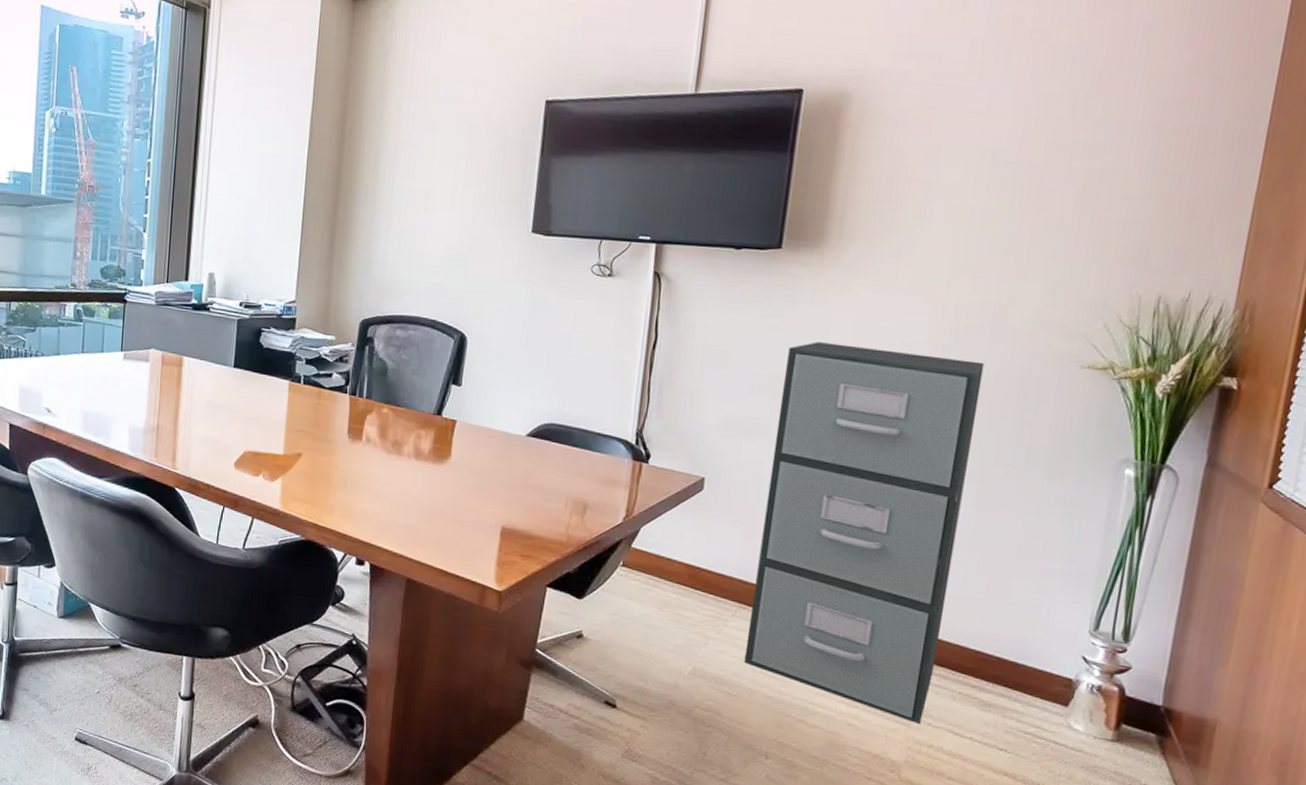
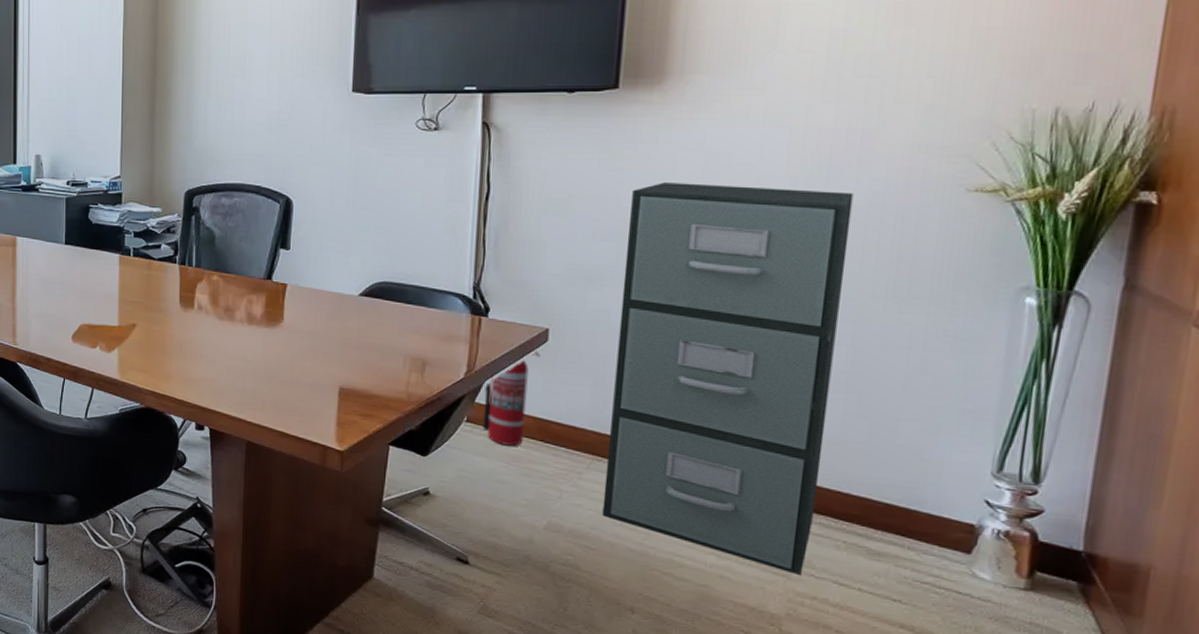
fire extinguisher: none [637,497,695,592] -> present [482,349,540,446]

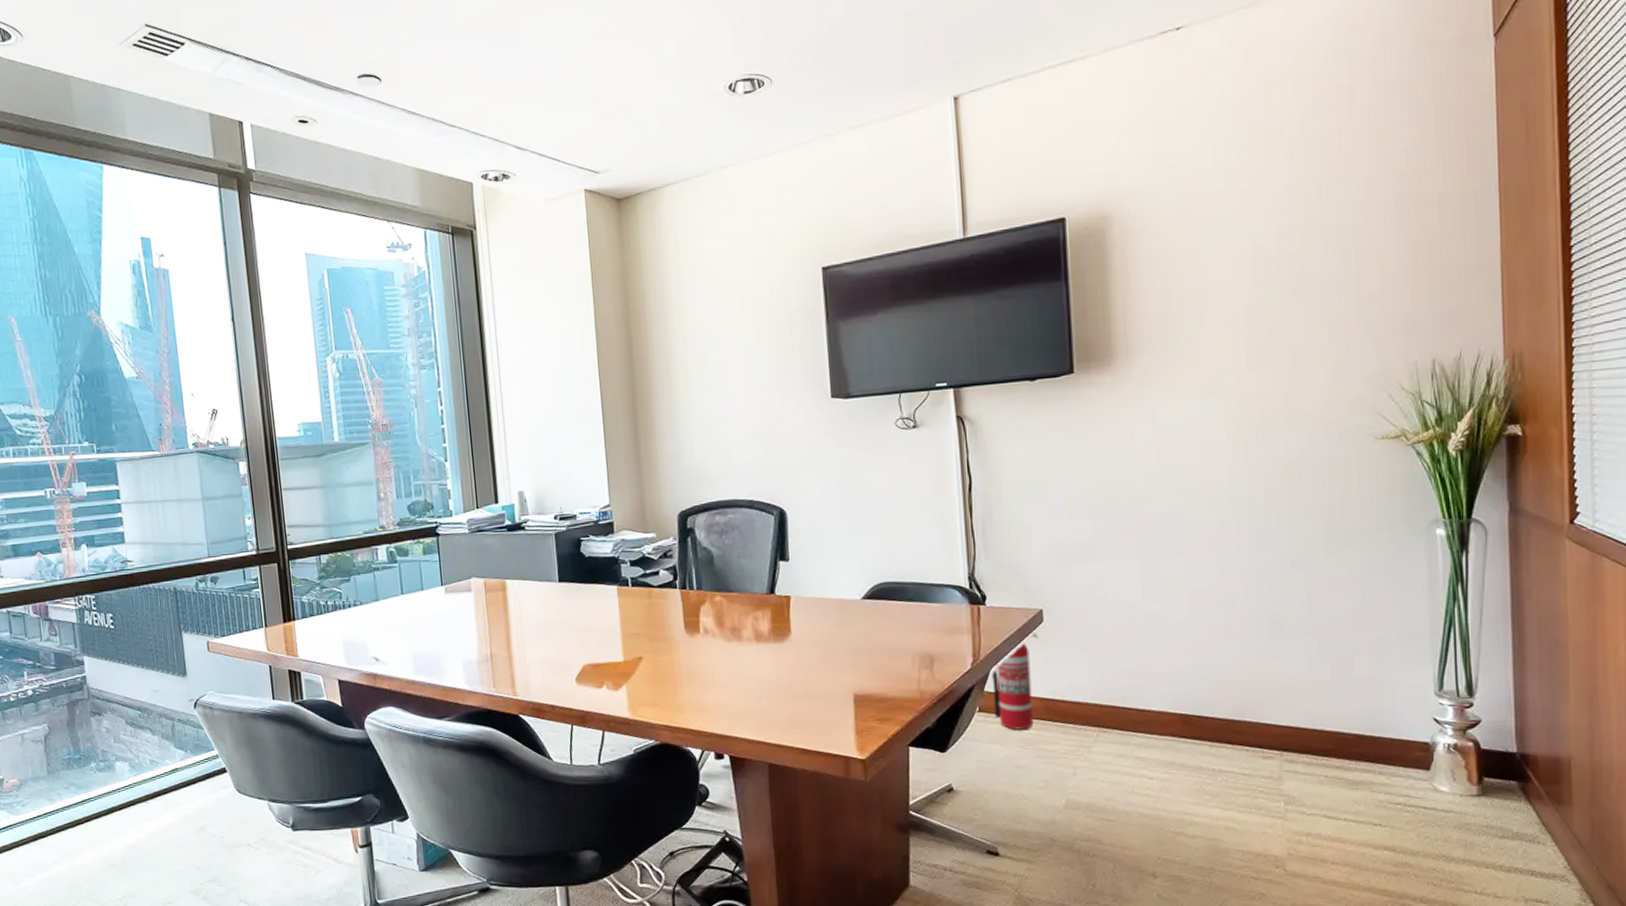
filing cabinet: present [602,182,854,575] -> none [1099,450,1297,815]

